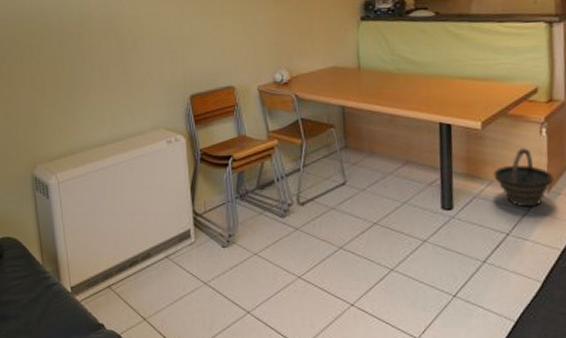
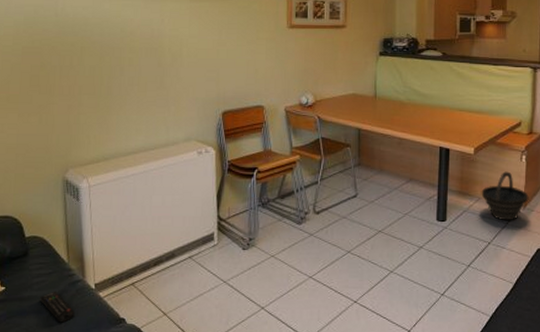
remote control: none [18,294,53,329] -> present [40,290,74,323]

